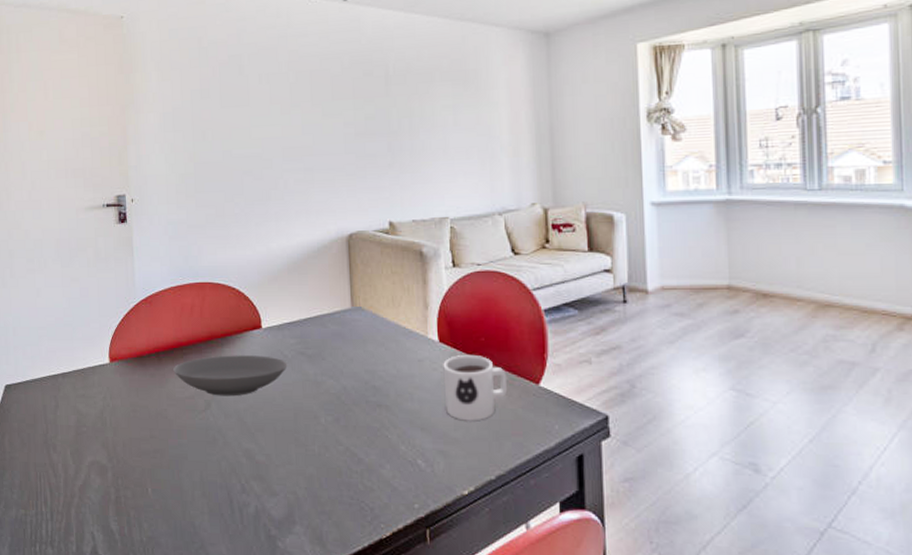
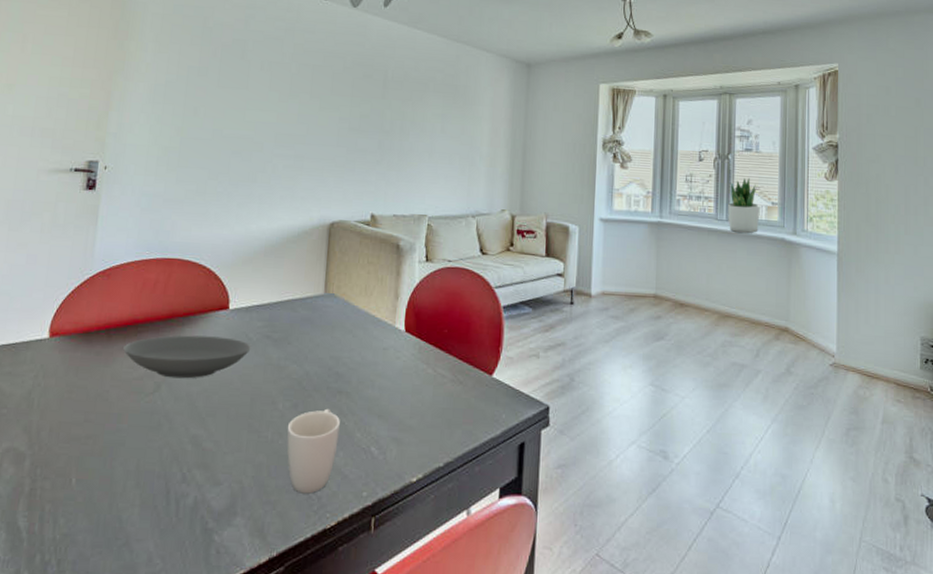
mug: none [332,422,384,505] -> present [287,408,340,494]
mug: present [443,354,507,421] -> none [403,344,464,410]
planter: none [820,133,866,203] -> present [728,177,759,233]

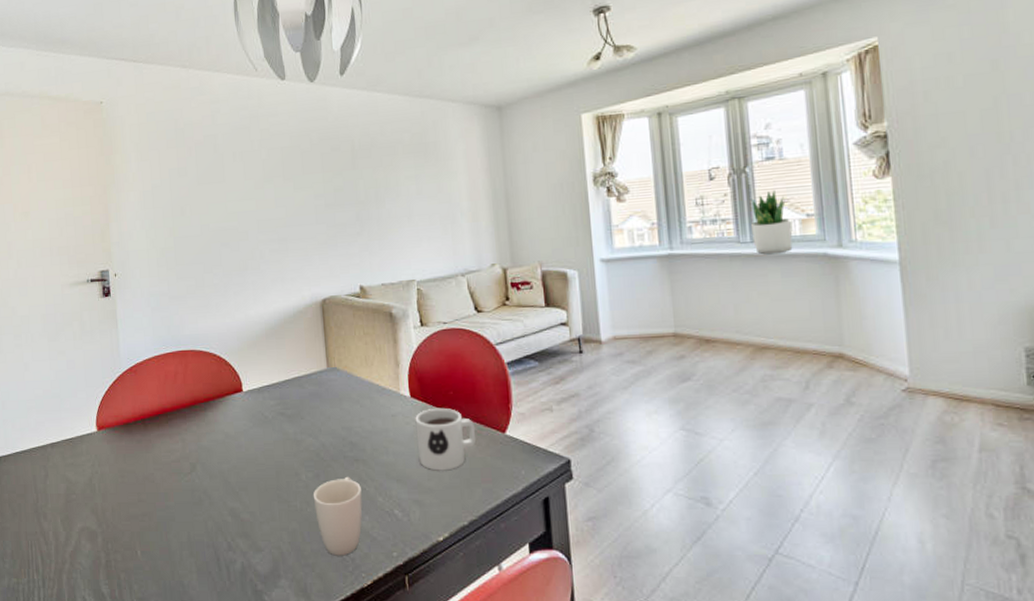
bowl: present [123,335,251,379] -> none [159,417,268,458]
mug: none [403,344,464,410] -> present [415,407,476,471]

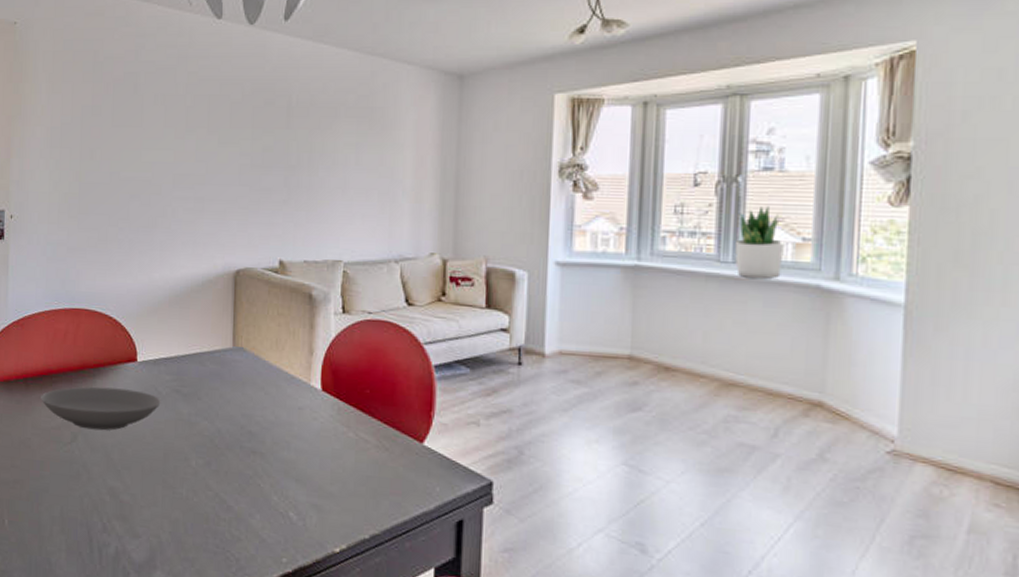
bowl: none [159,417,268,458] -> present [41,386,161,431]
mug: present [313,476,363,556] -> none [201,468,255,555]
mug: present [415,407,476,471] -> none [322,405,389,477]

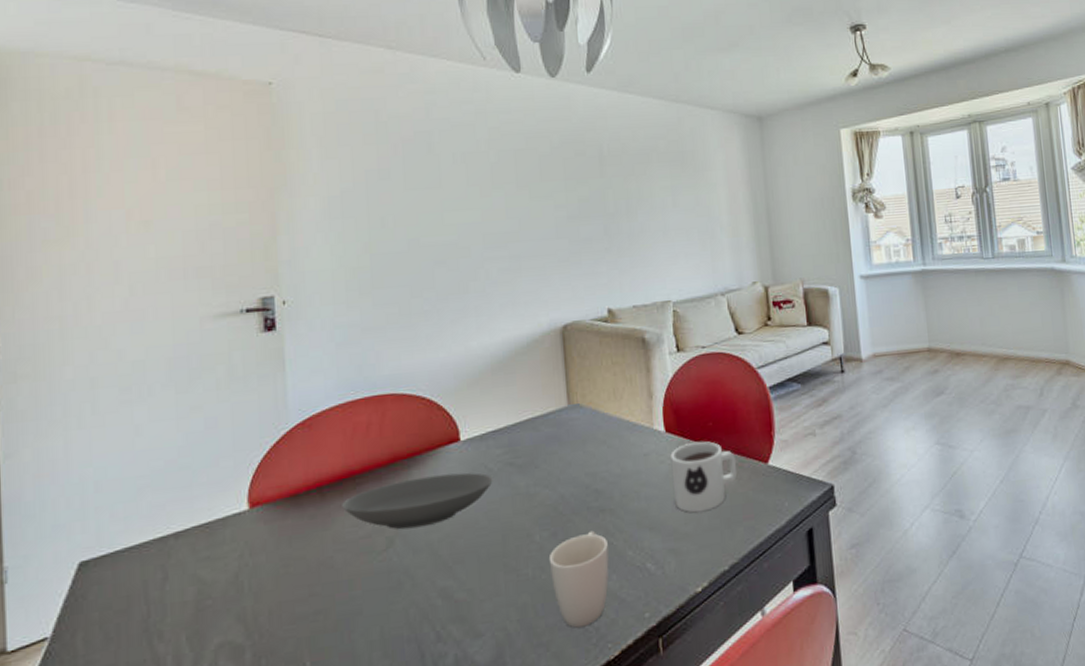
mug: none [201,468,255,555] -> present [548,530,609,628]
mug: none [322,405,389,477] -> present [670,441,737,513]
planter: present [735,205,783,279] -> none [991,208,1027,269]

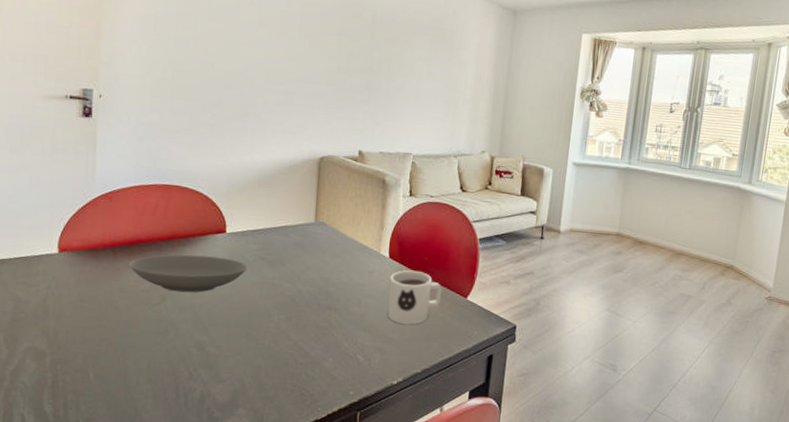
mug: present [548,530,609,628] -> none [282,322,330,392]

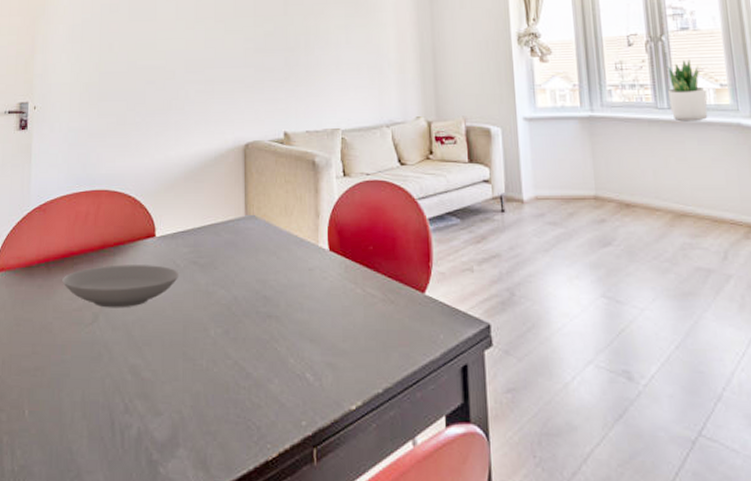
mug: present [387,270,442,325] -> none [333,263,394,332]
planter: none [691,130,721,181] -> present [667,58,708,120]

